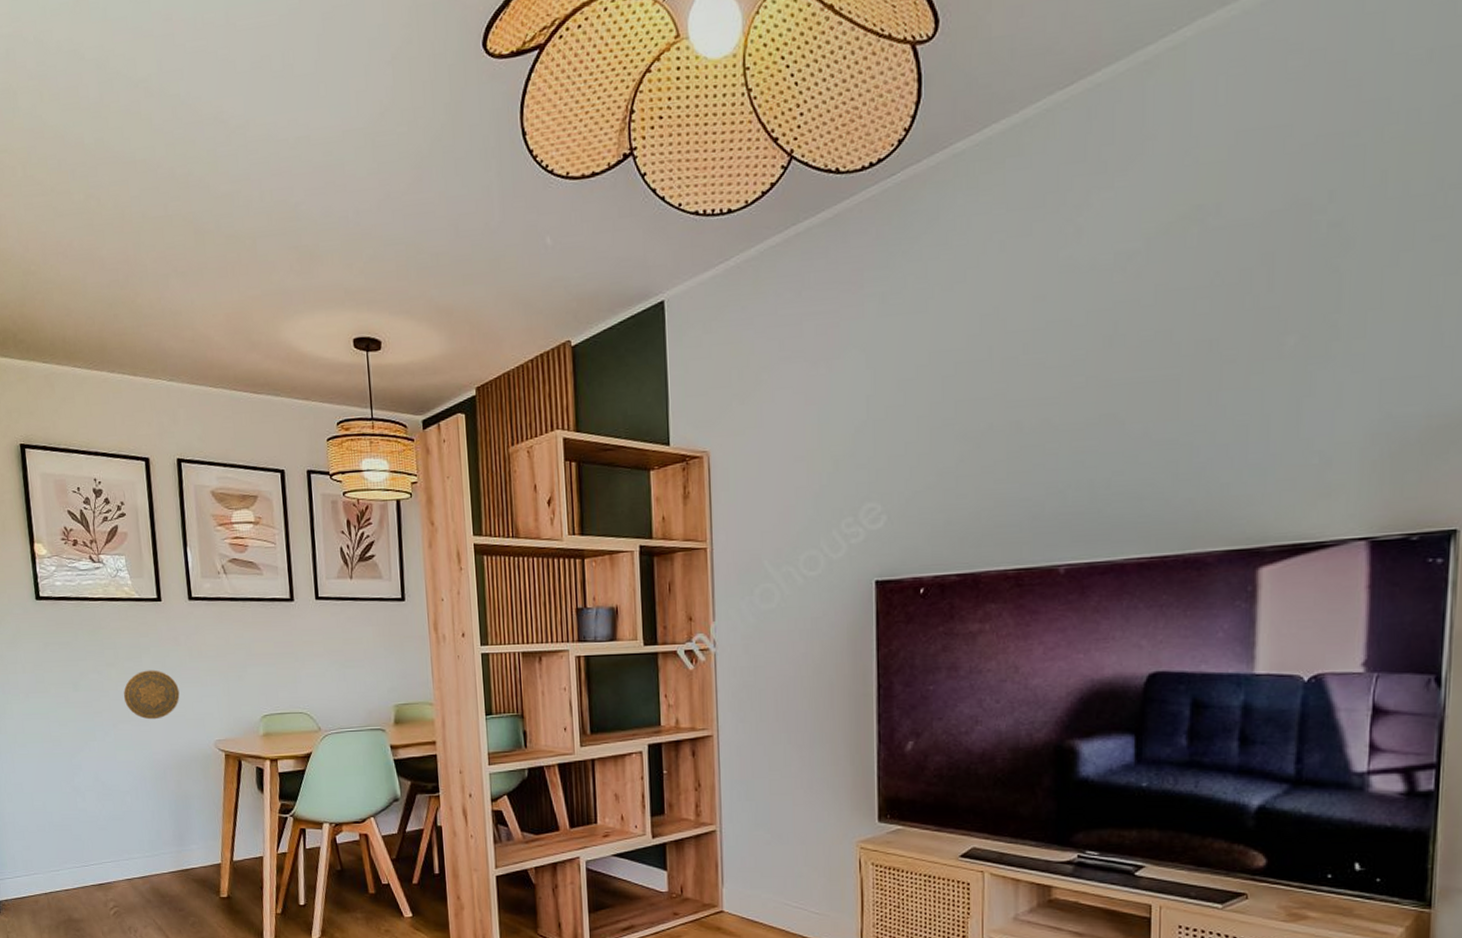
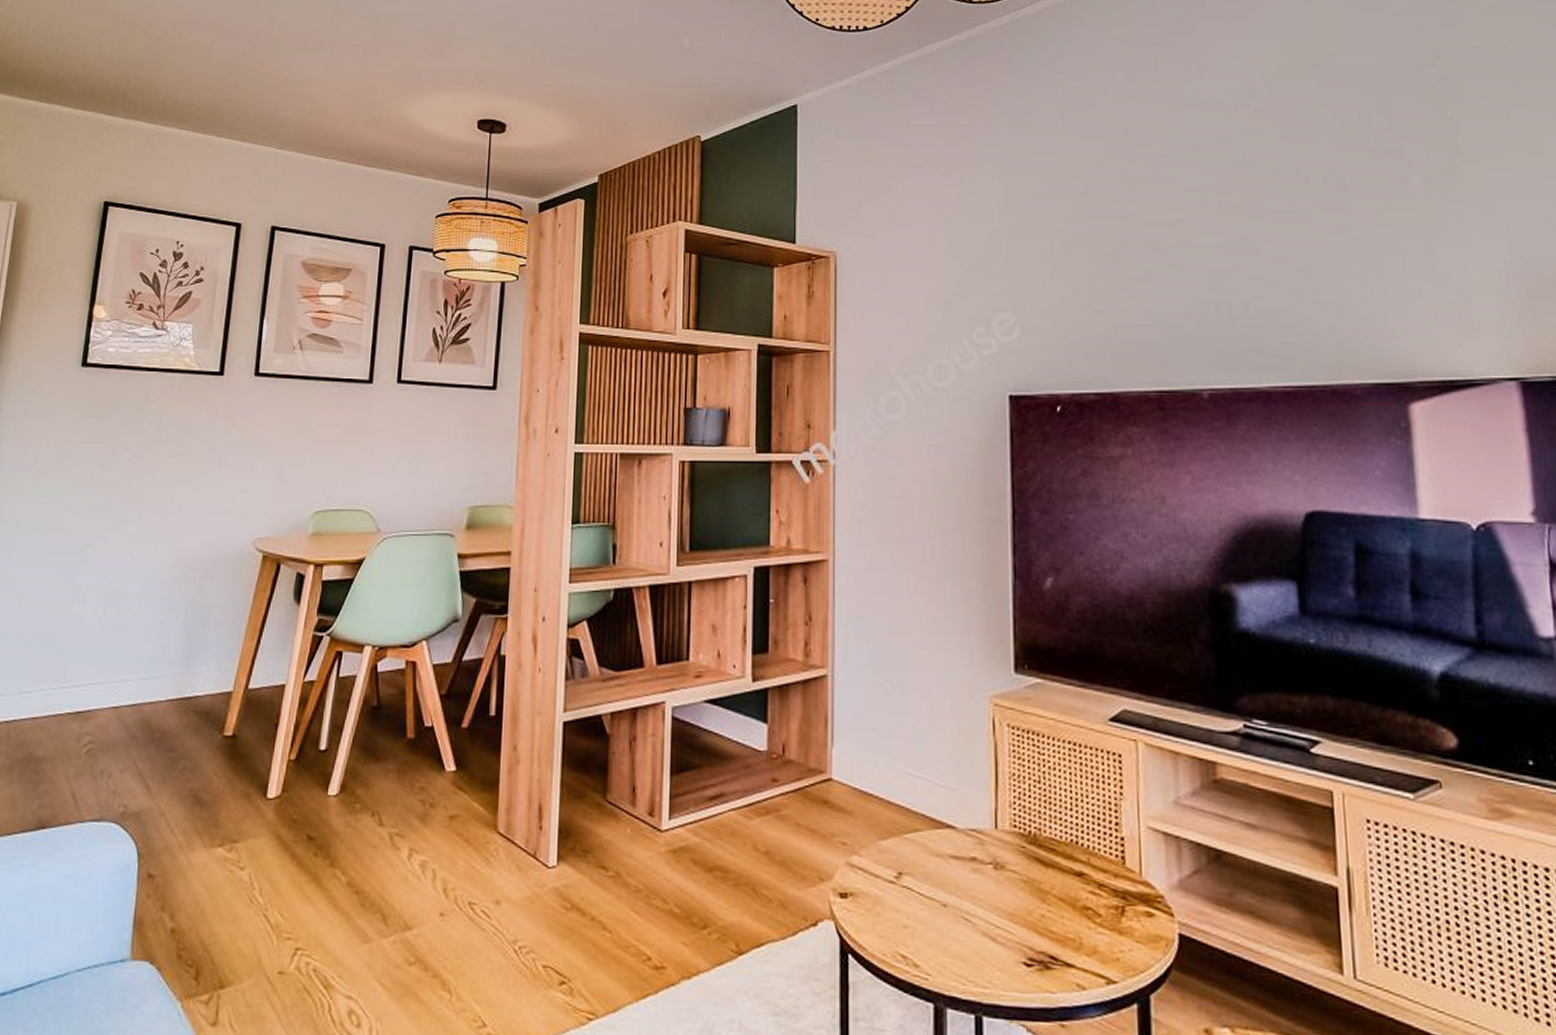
decorative plate: present [123,670,180,720] -> none [157,452,224,510]

